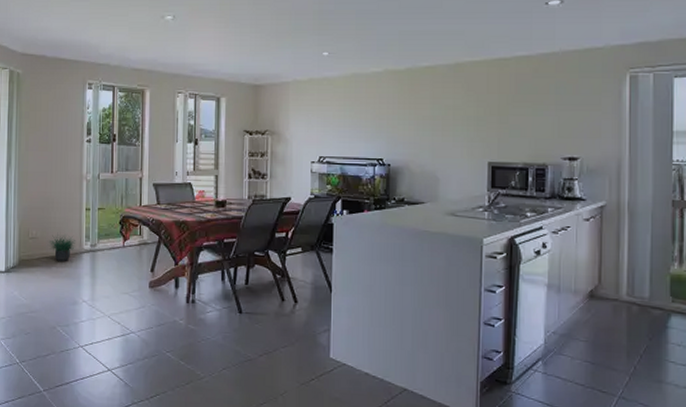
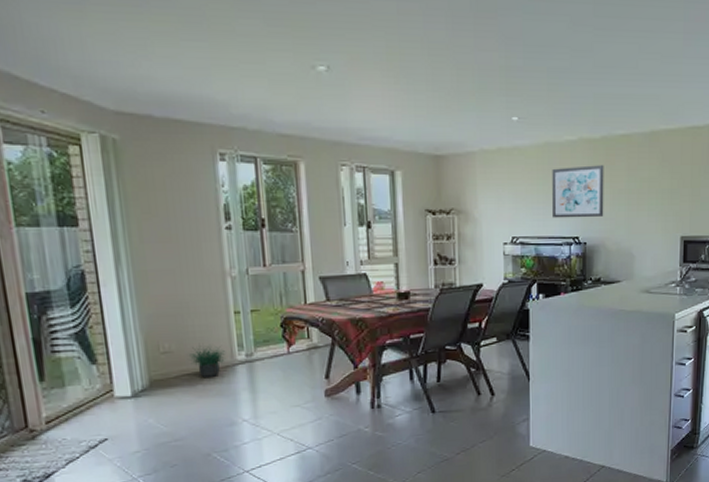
wall art: none [358,94,409,142] -> present [552,165,604,218]

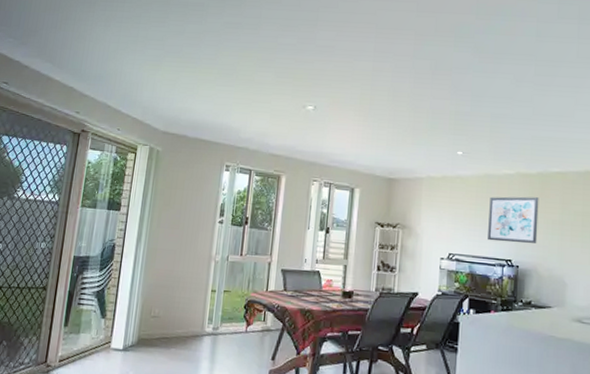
potted plant: present [188,344,225,379] -> none [170,313,198,344]

